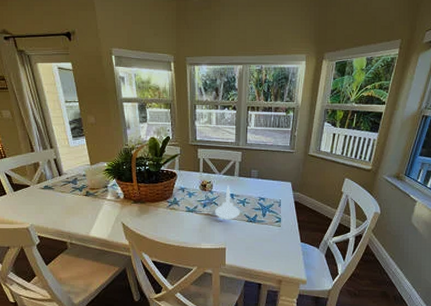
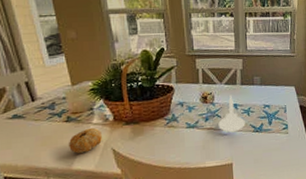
fruit: none [88,203,114,223] -> present [69,127,102,153]

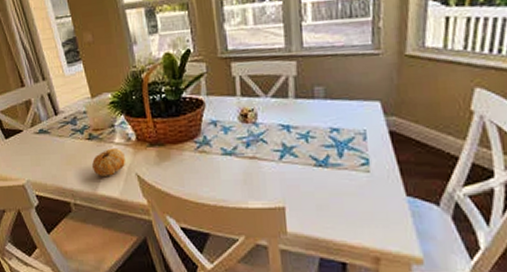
candle holder: present [218,94,245,133] -> none [264,112,303,165]

